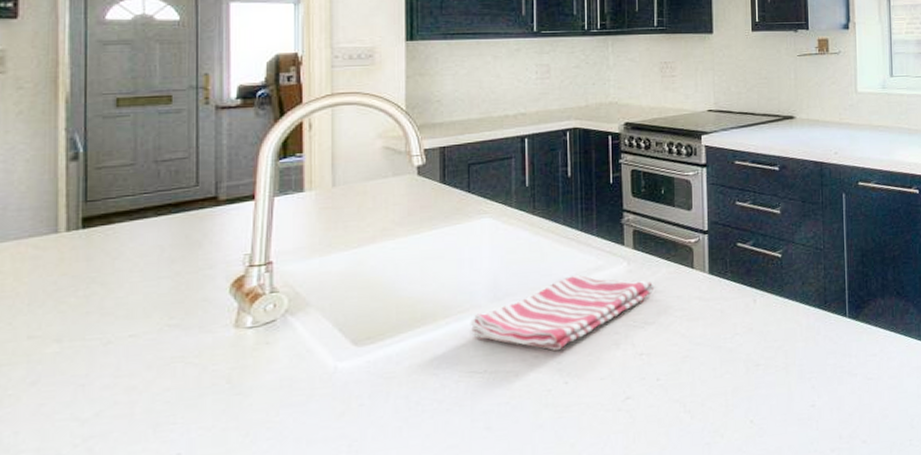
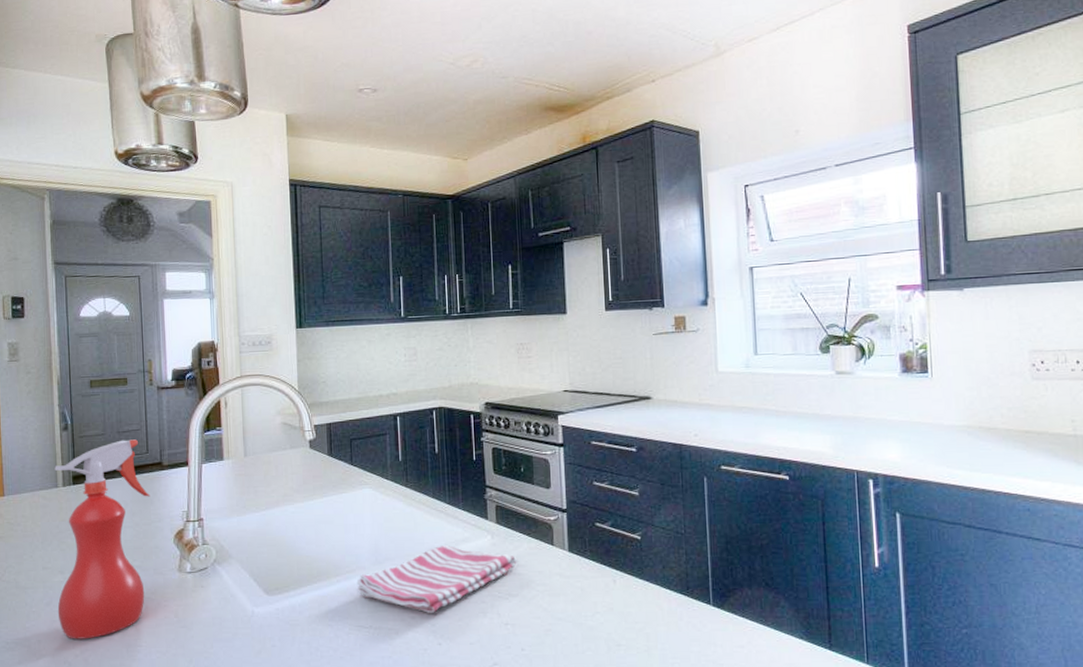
spray bottle: none [48,170,199,425] -> present [54,439,150,639]

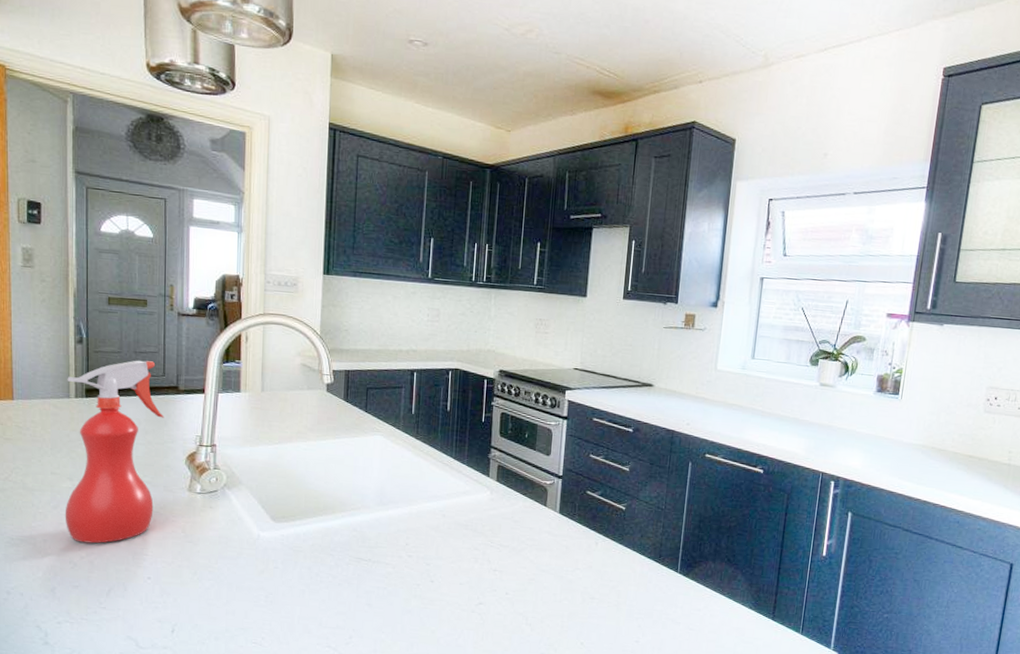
dish towel: present [356,546,517,613] -> none [360,495,512,554]

